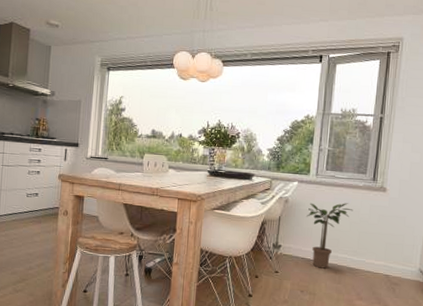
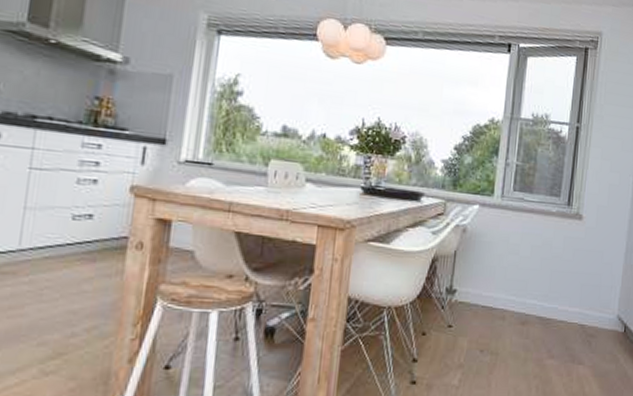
potted plant: present [307,203,353,269] -> none [489,232,545,319]

